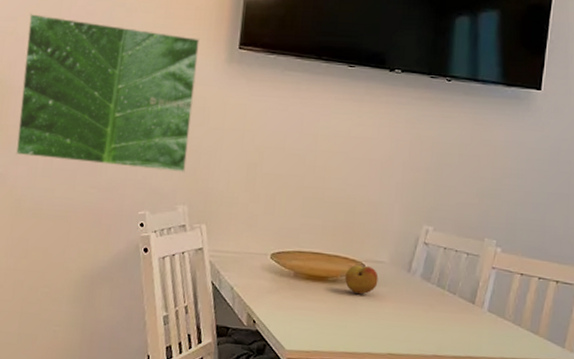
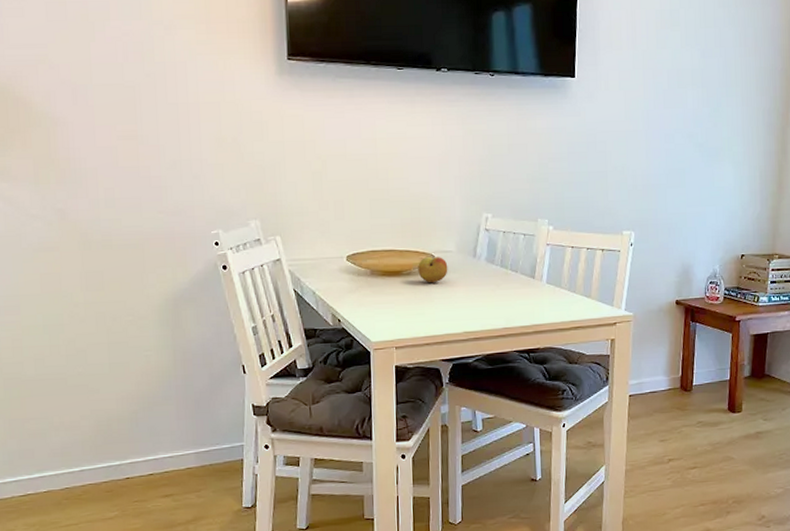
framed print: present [15,13,200,173] -> none [60,38,252,189]

